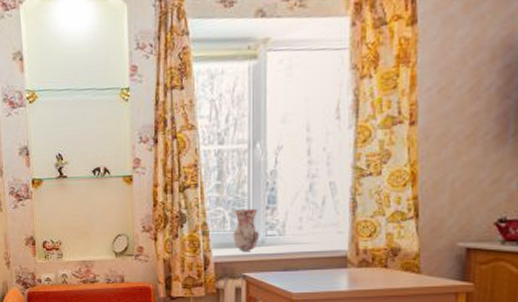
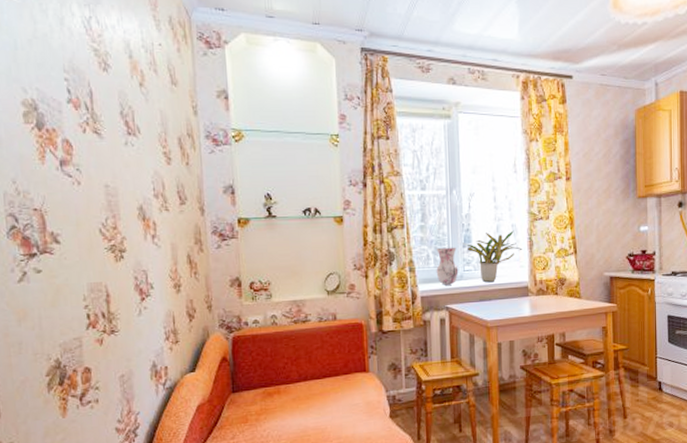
potted plant: none [263,189,342,250] -> present [460,230,523,283]

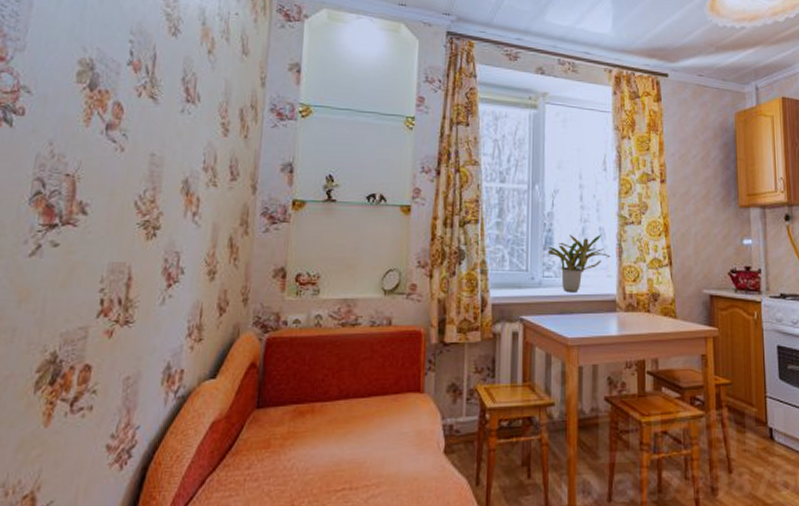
vase: present [436,247,459,285] -> none [511,248,537,292]

